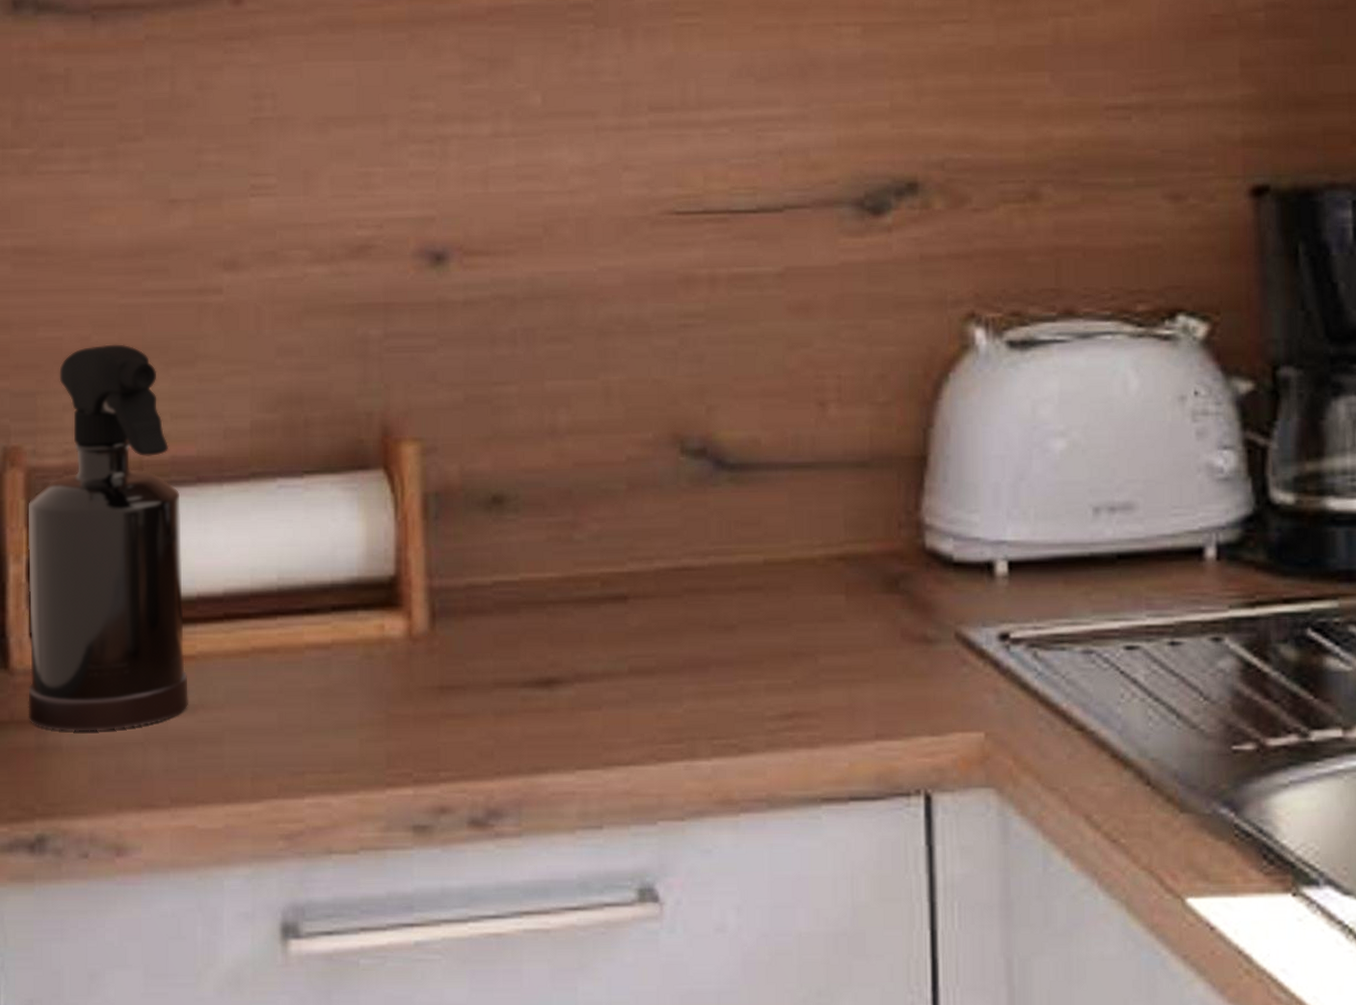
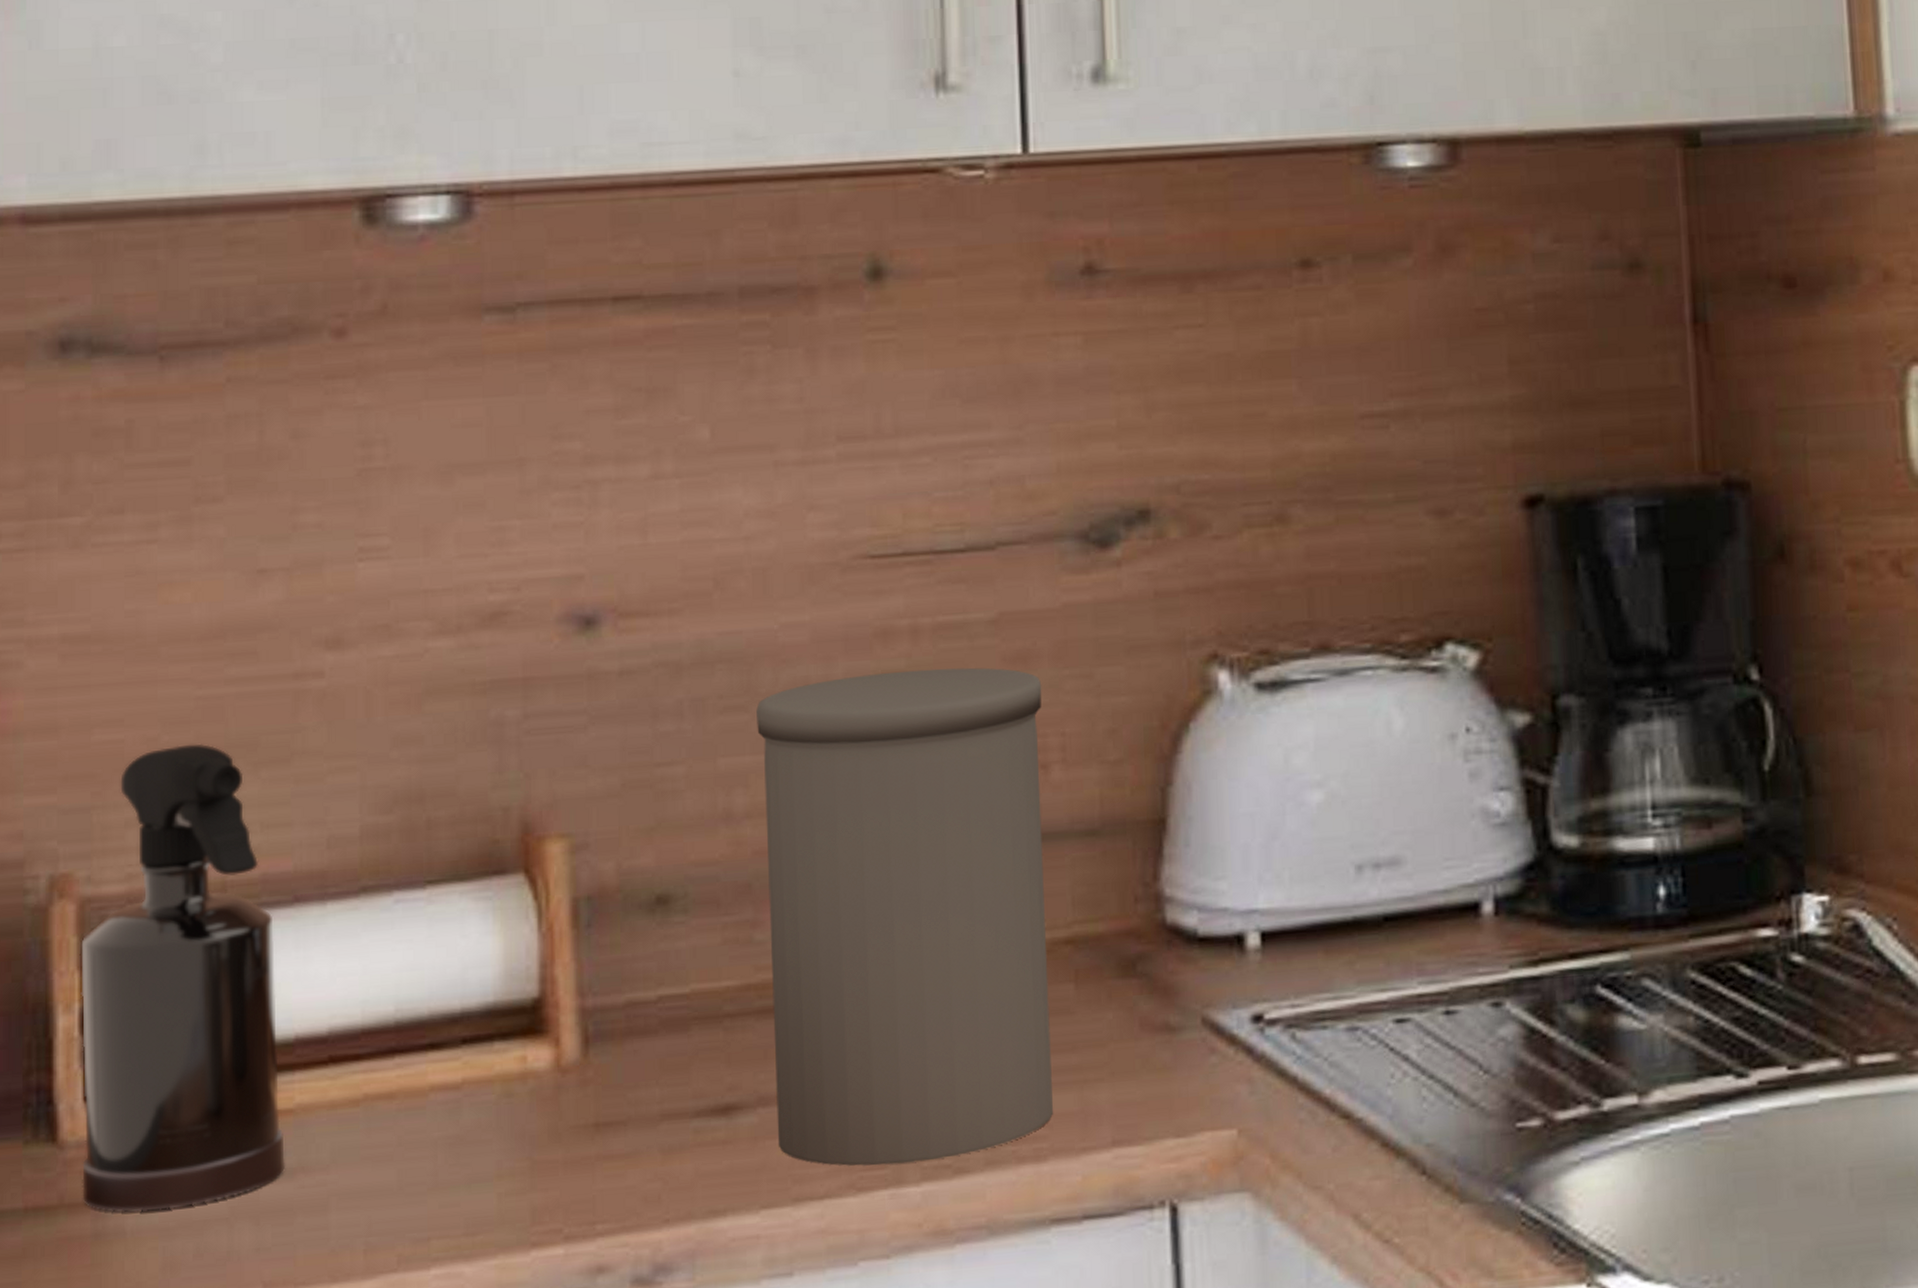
canister: none [578,313,825,740] -> present [756,667,1053,1167]

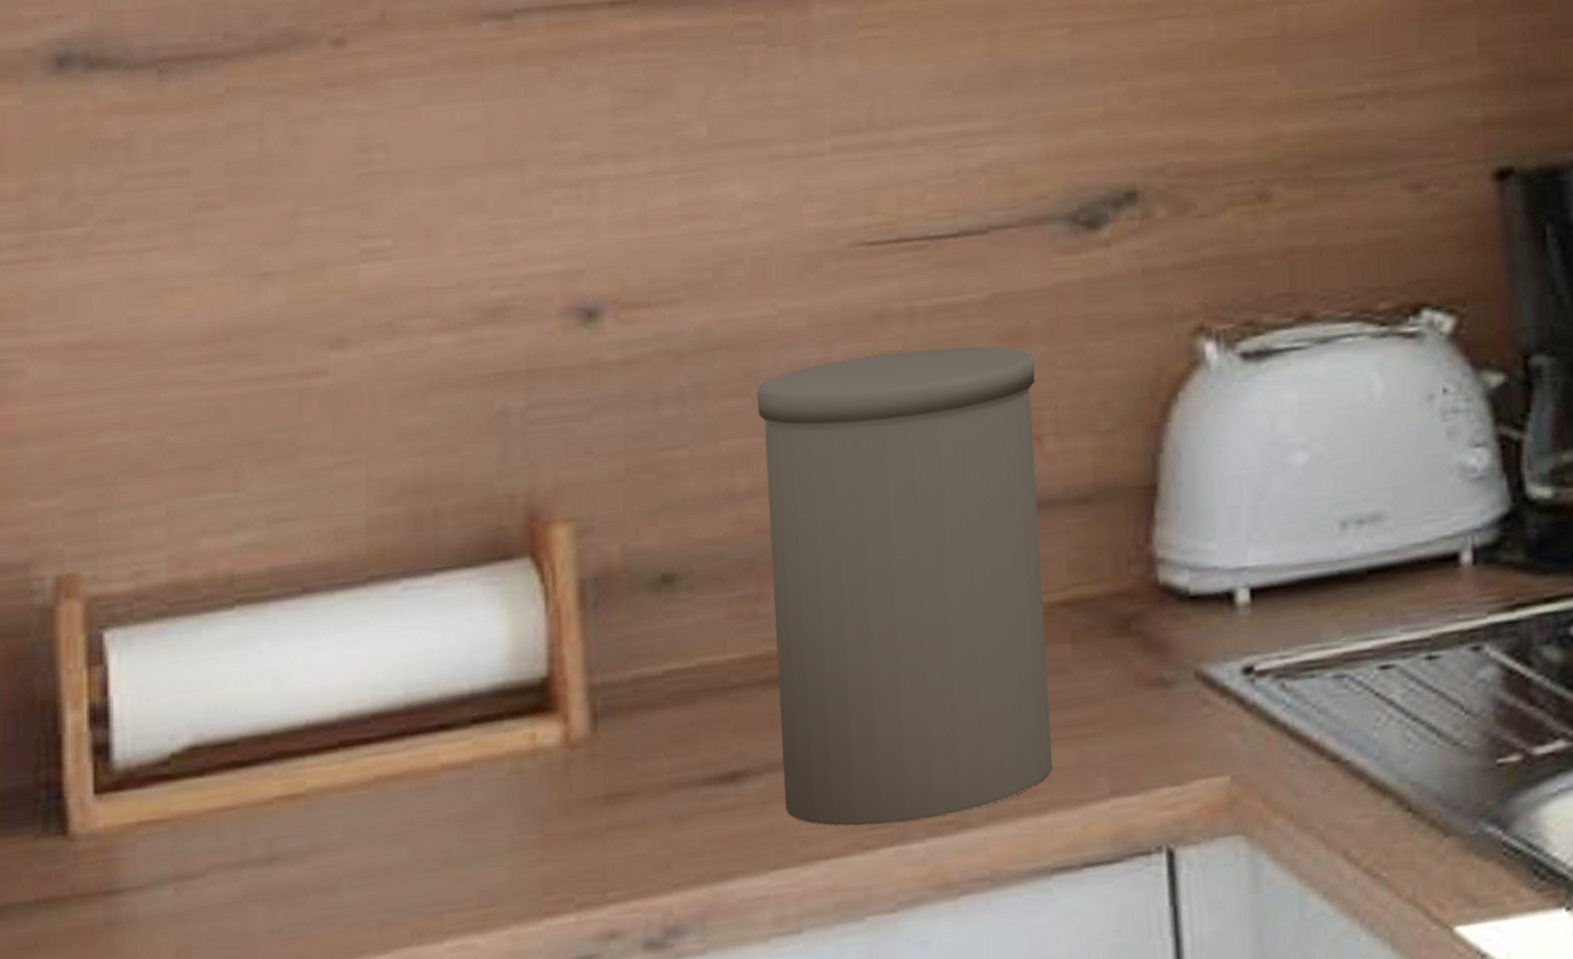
spray bottle: present [81,743,285,1212] -> none [88,443,297,900]

